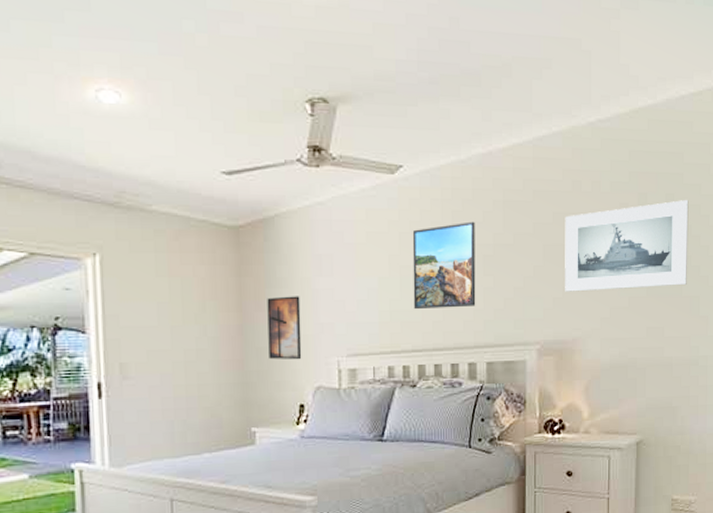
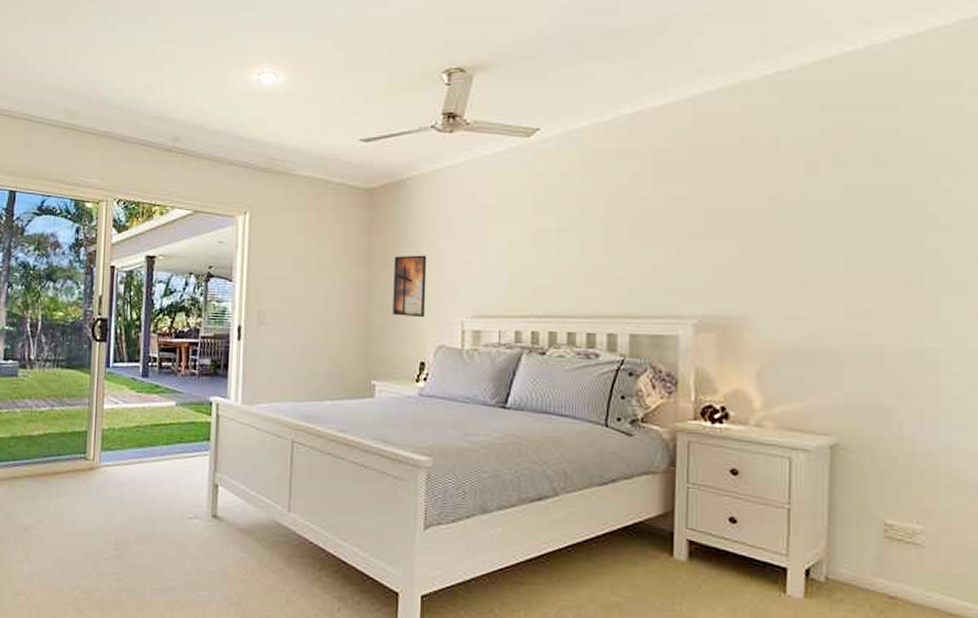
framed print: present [412,221,476,310] -> none [546,184,620,274]
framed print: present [565,200,689,292] -> none [731,158,906,262]

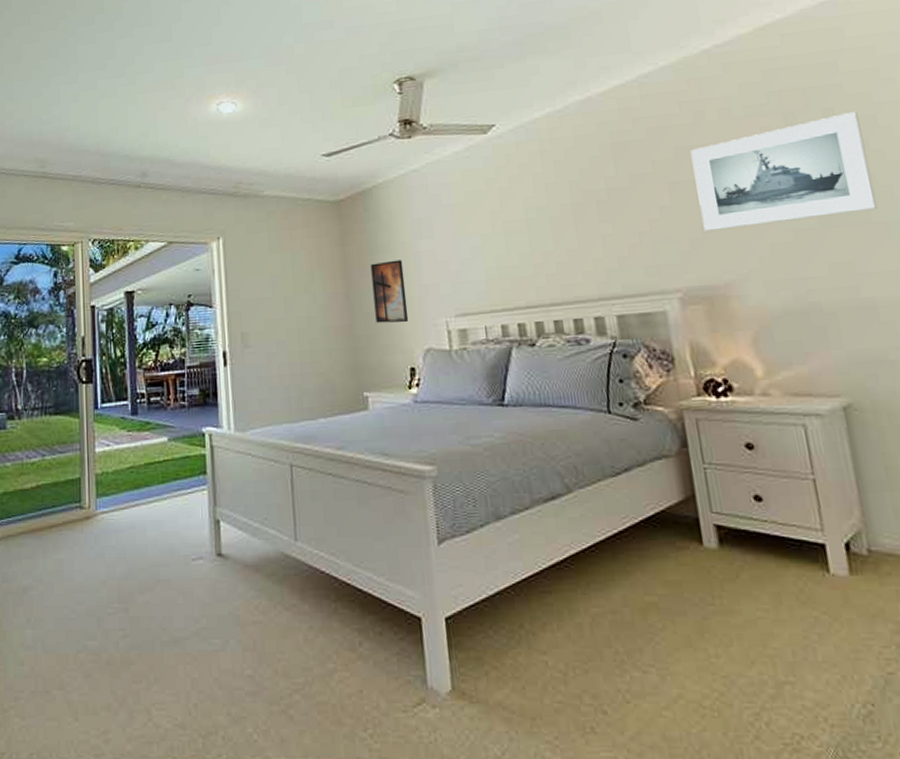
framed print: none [731,158,906,262] -> present [690,112,877,231]

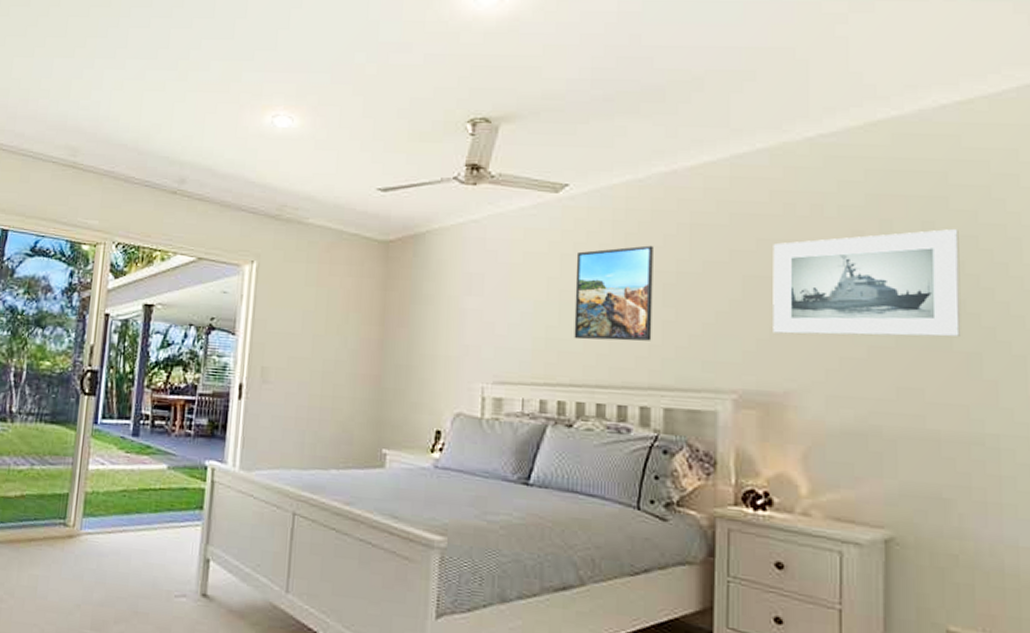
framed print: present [370,259,409,324] -> none [407,313,446,382]
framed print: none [512,168,595,264] -> present [574,245,653,341]

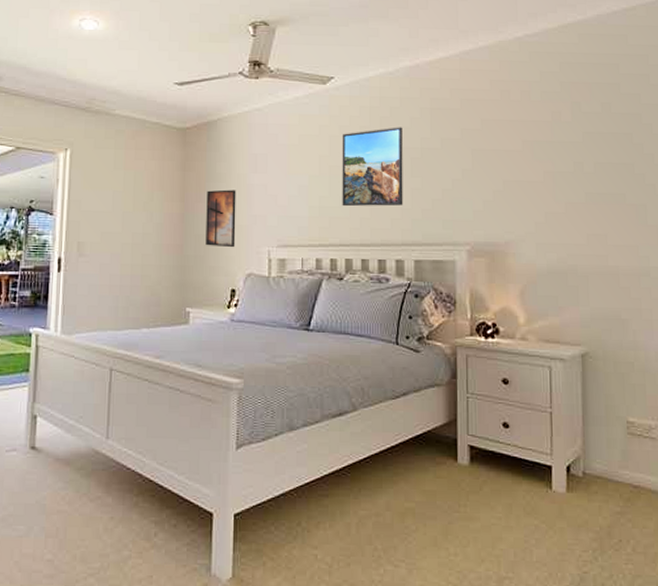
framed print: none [407,313,446,382] -> present [206,189,236,248]
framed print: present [773,229,961,338] -> none [493,109,631,196]

